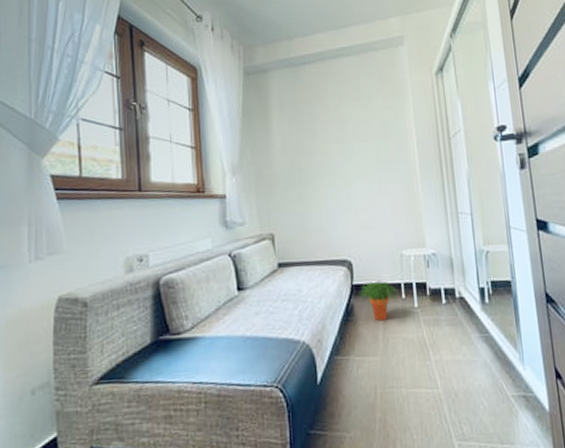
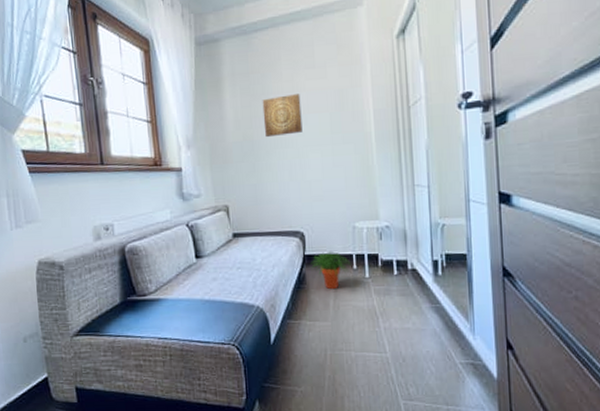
wall art: none [309,123,349,165] -> present [262,94,303,138]

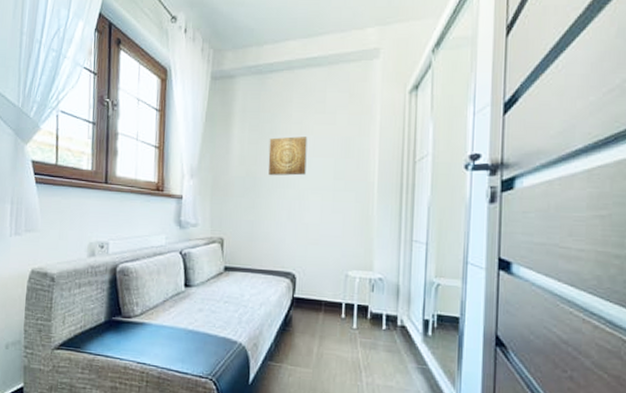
potted plant: present [311,251,351,290] -> none [298,297,340,337]

